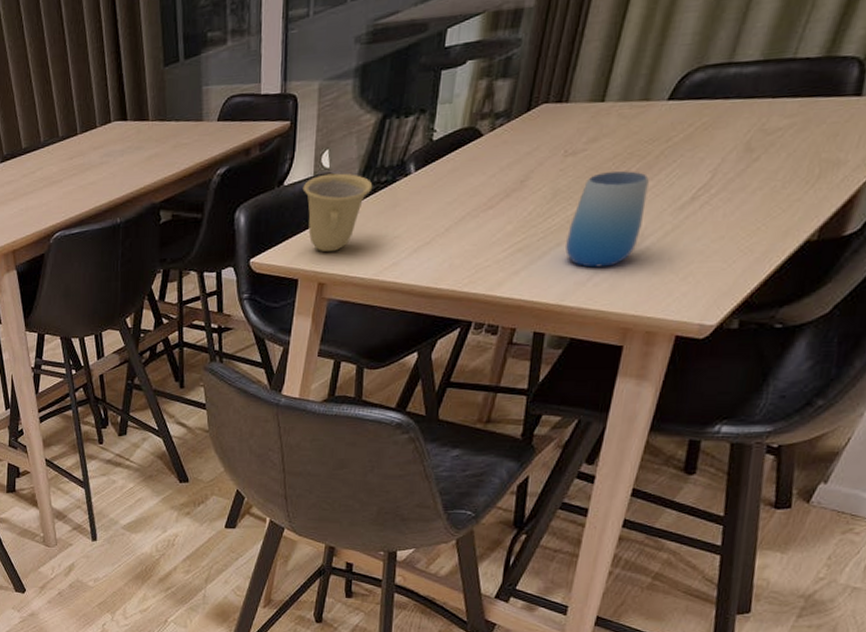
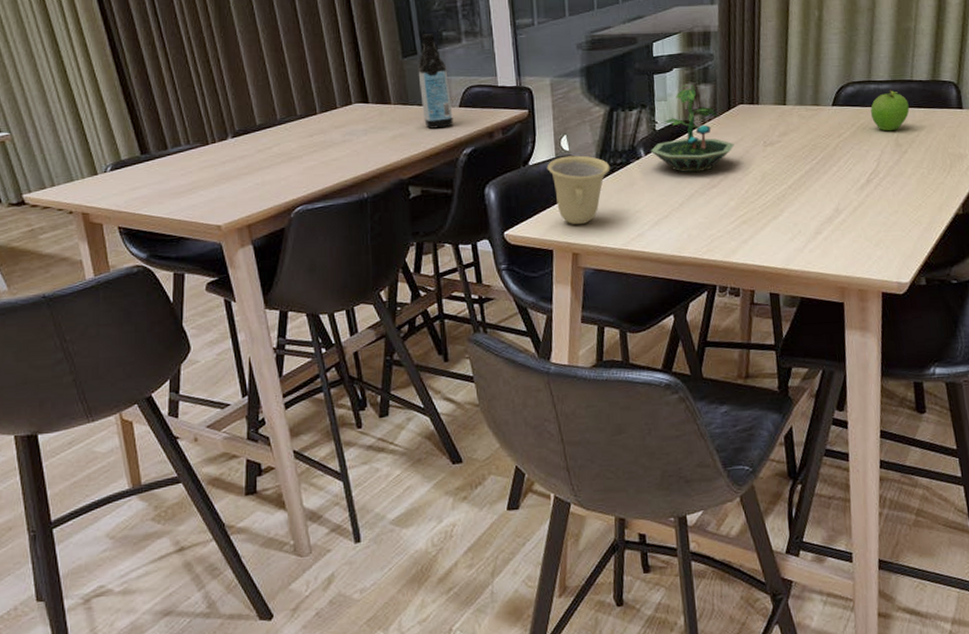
water bottle: none [178,35,210,147] -> present [418,34,453,129]
terrarium: none [422,81,526,192] -> present [650,85,734,173]
cup: present [564,171,649,268] -> none [779,159,836,237]
fruit: none [720,72,781,132] -> present [870,88,910,132]

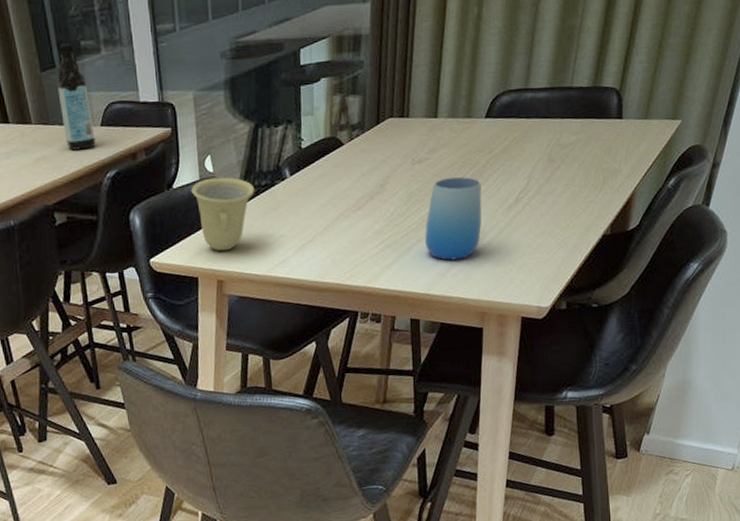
terrarium: present [650,85,734,173] -> none [295,96,382,194]
cup: none [779,159,836,237] -> present [424,177,482,261]
fruit: present [870,88,910,132] -> none [525,97,566,146]

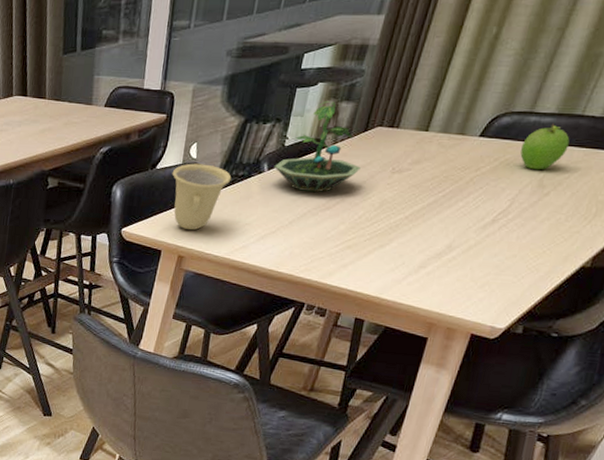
water bottle: present [57,43,96,150] -> none [71,31,100,126]
terrarium: none [295,96,382,194] -> present [274,101,361,193]
cup: present [424,177,482,261] -> none [386,190,459,270]
fruit: none [525,97,566,146] -> present [520,122,570,170]

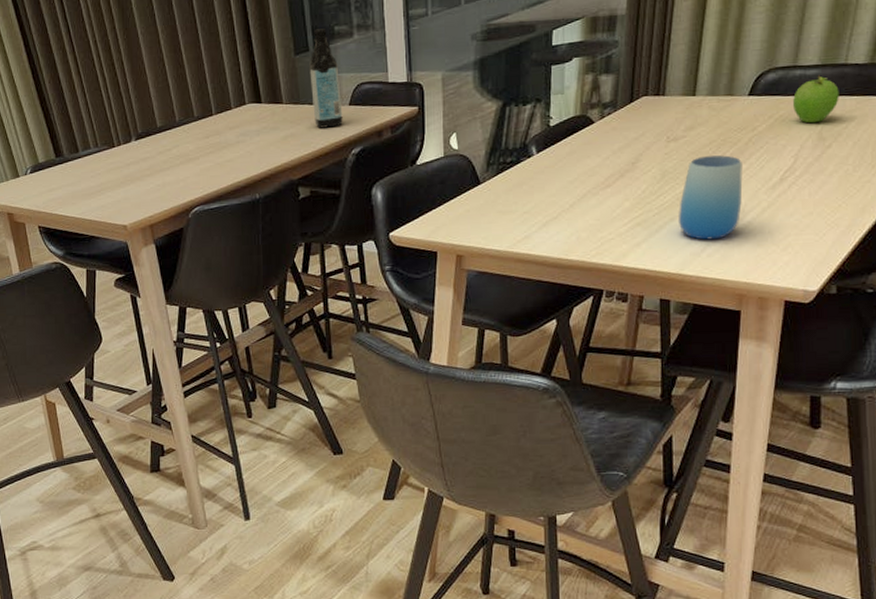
water bottle: none [71,31,100,126] -> present [309,28,343,128]
cup: present [172,163,232,231] -> none [434,154,500,226]
terrarium: present [274,101,361,193] -> none [542,75,634,172]
cup: none [386,190,459,270] -> present [677,155,743,240]

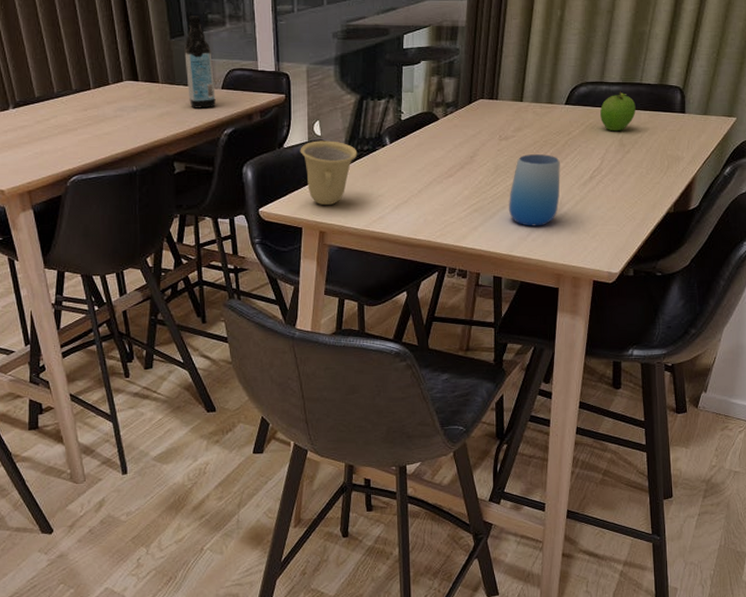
cup: none [434,154,500,226] -> present [300,140,358,206]

